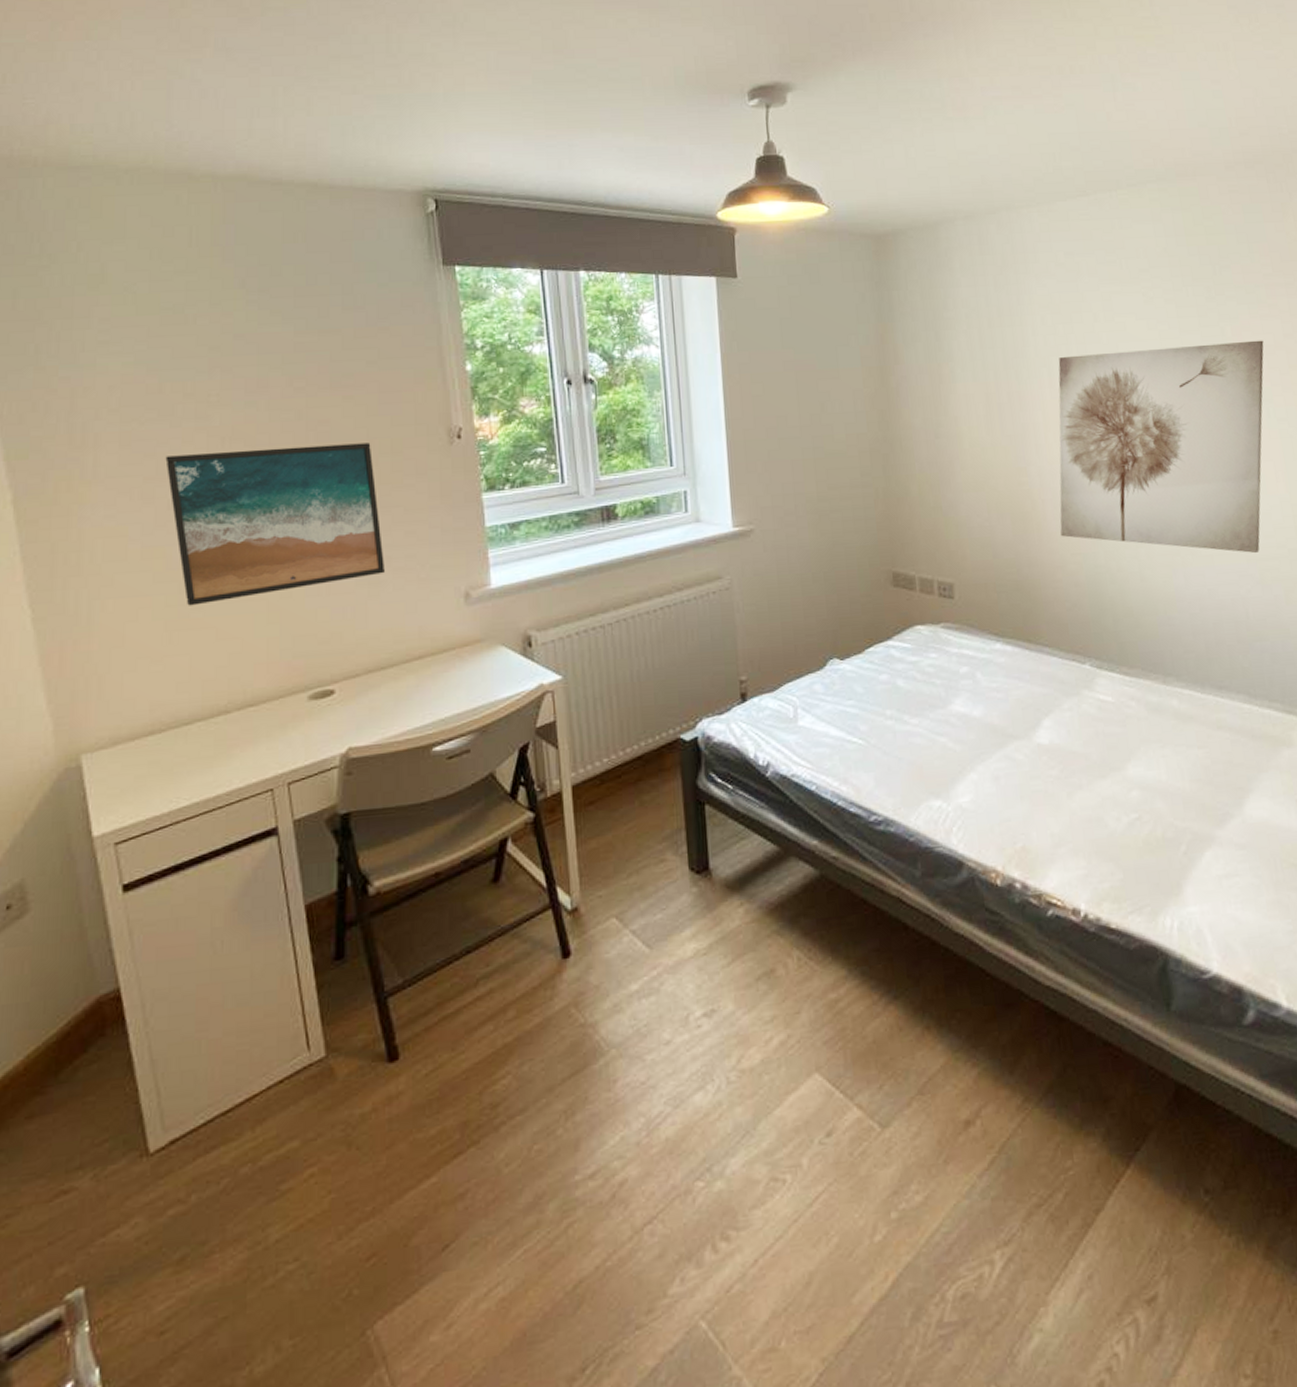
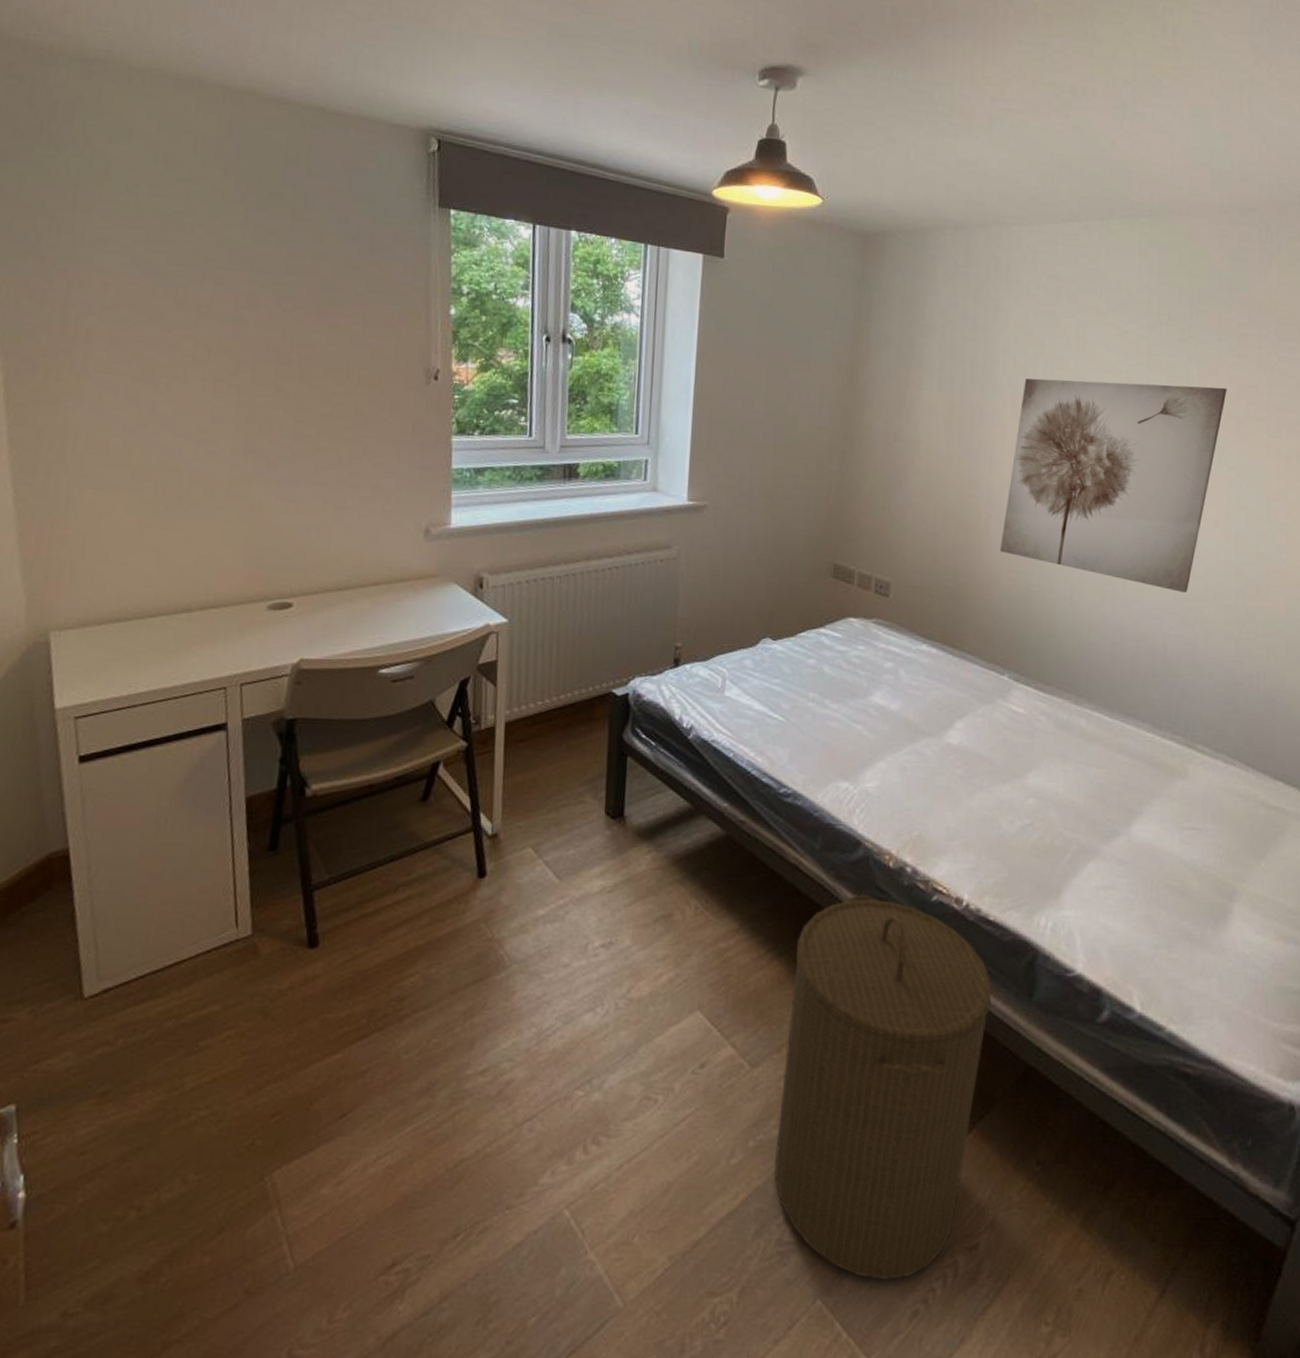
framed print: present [165,443,385,606] -> none [152,359,352,507]
laundry hamper: none [911,919,1128,1353] -> present [774,895,992,1280]

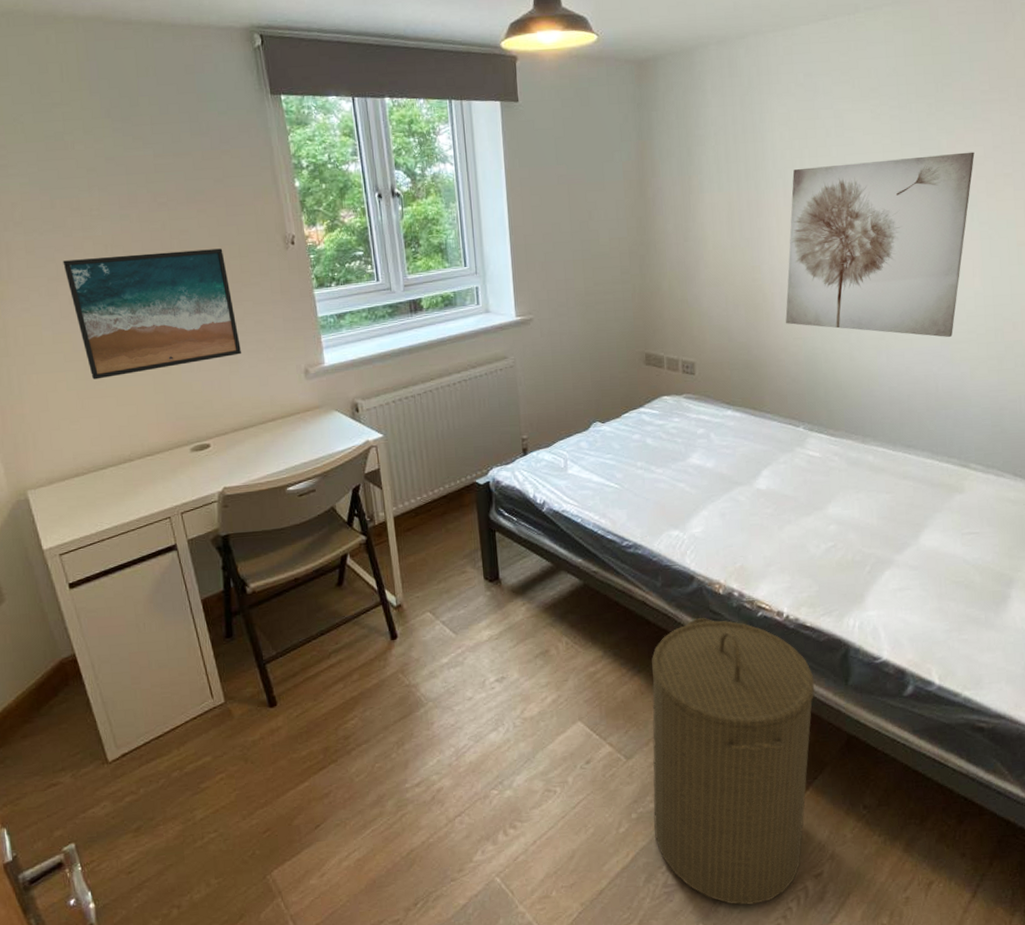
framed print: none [152,359,352,507] -> present [63,248,241,380]

